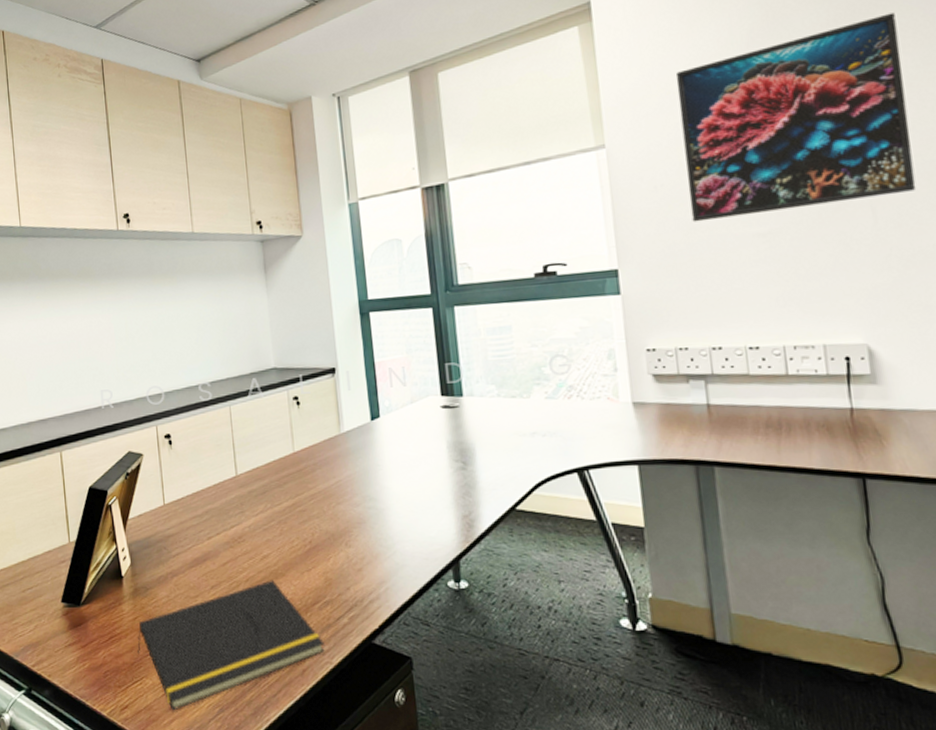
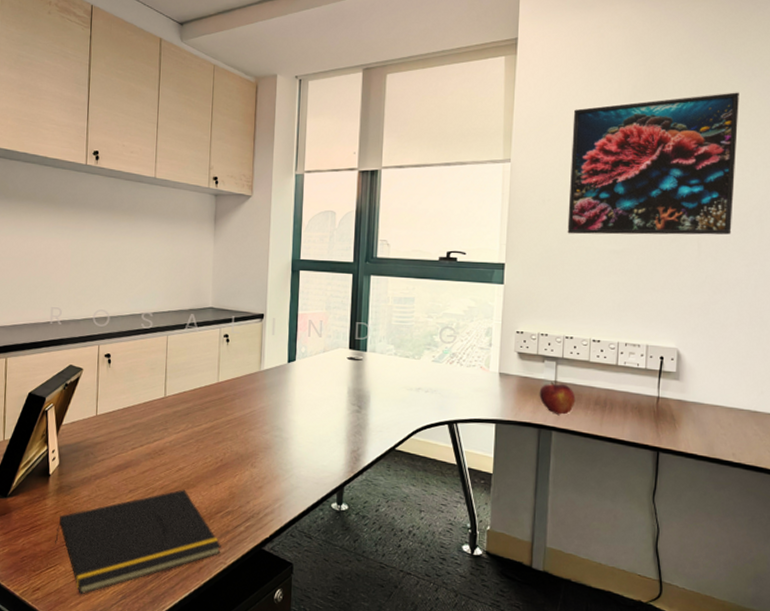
fruit: none [688,405,739,446] -> present [539,382,576,415]

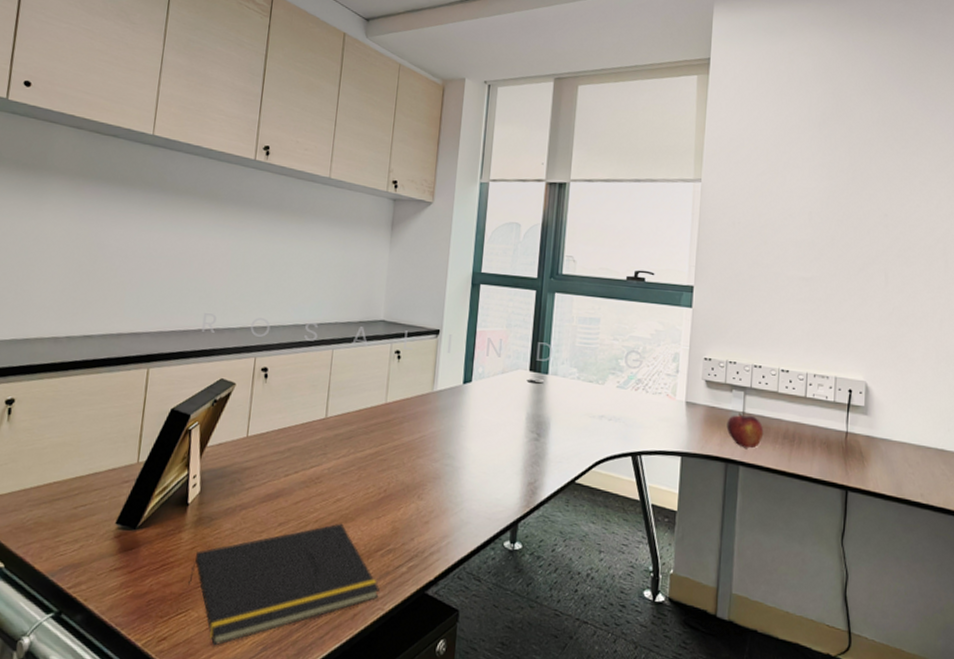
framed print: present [567,92,739,235] -> none [757,125,923,267]

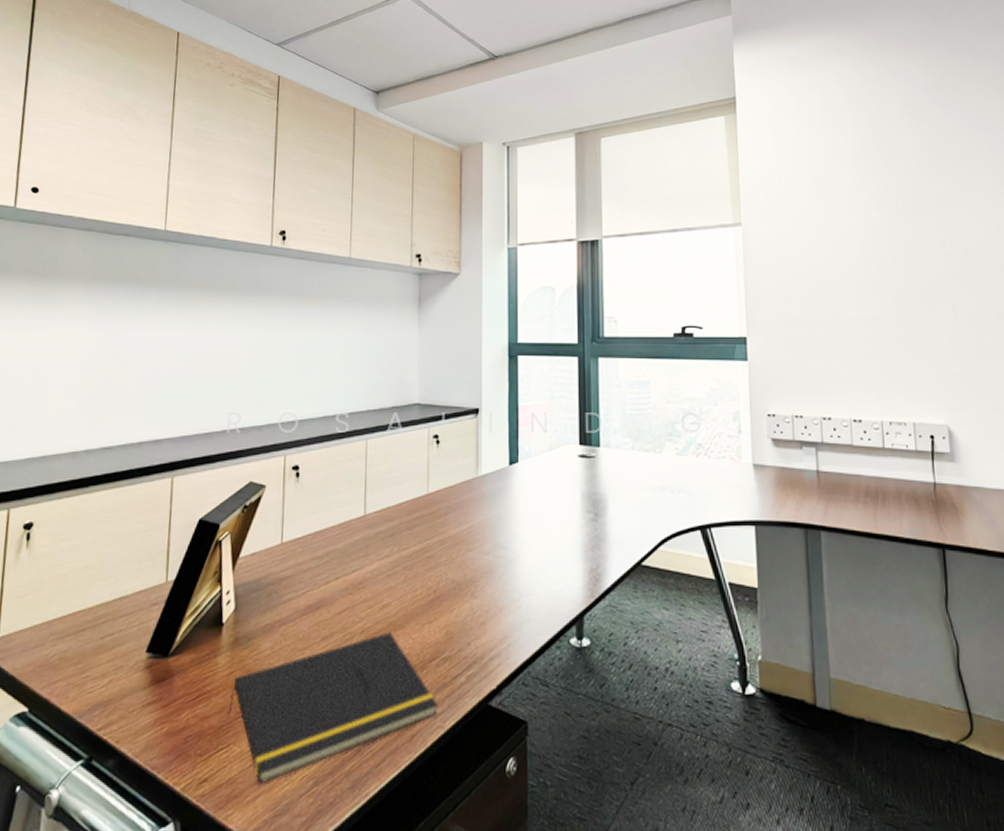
fruit: present [726,413,764,448] -> none [800,471,843,511]

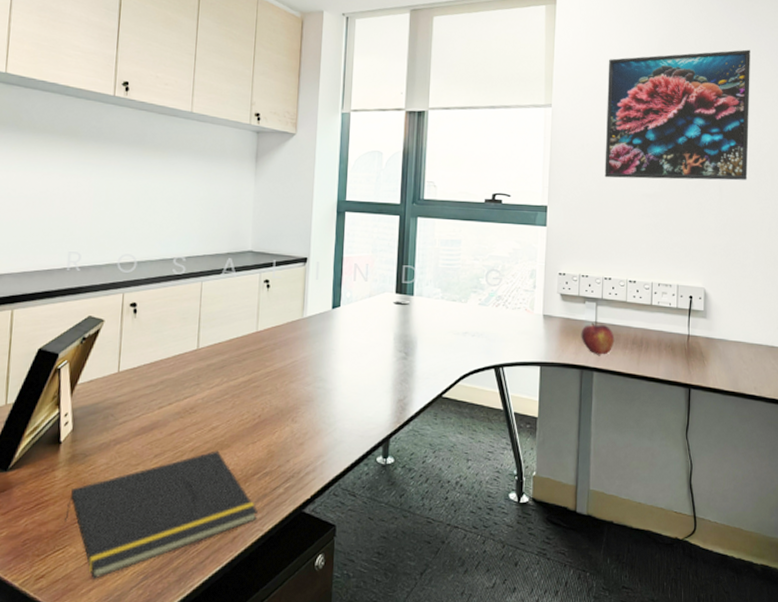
fruit: none [800,471,843,511] -> present [581,322,615,355]
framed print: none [802,145,986,301] -> present [604,49,750,181]

